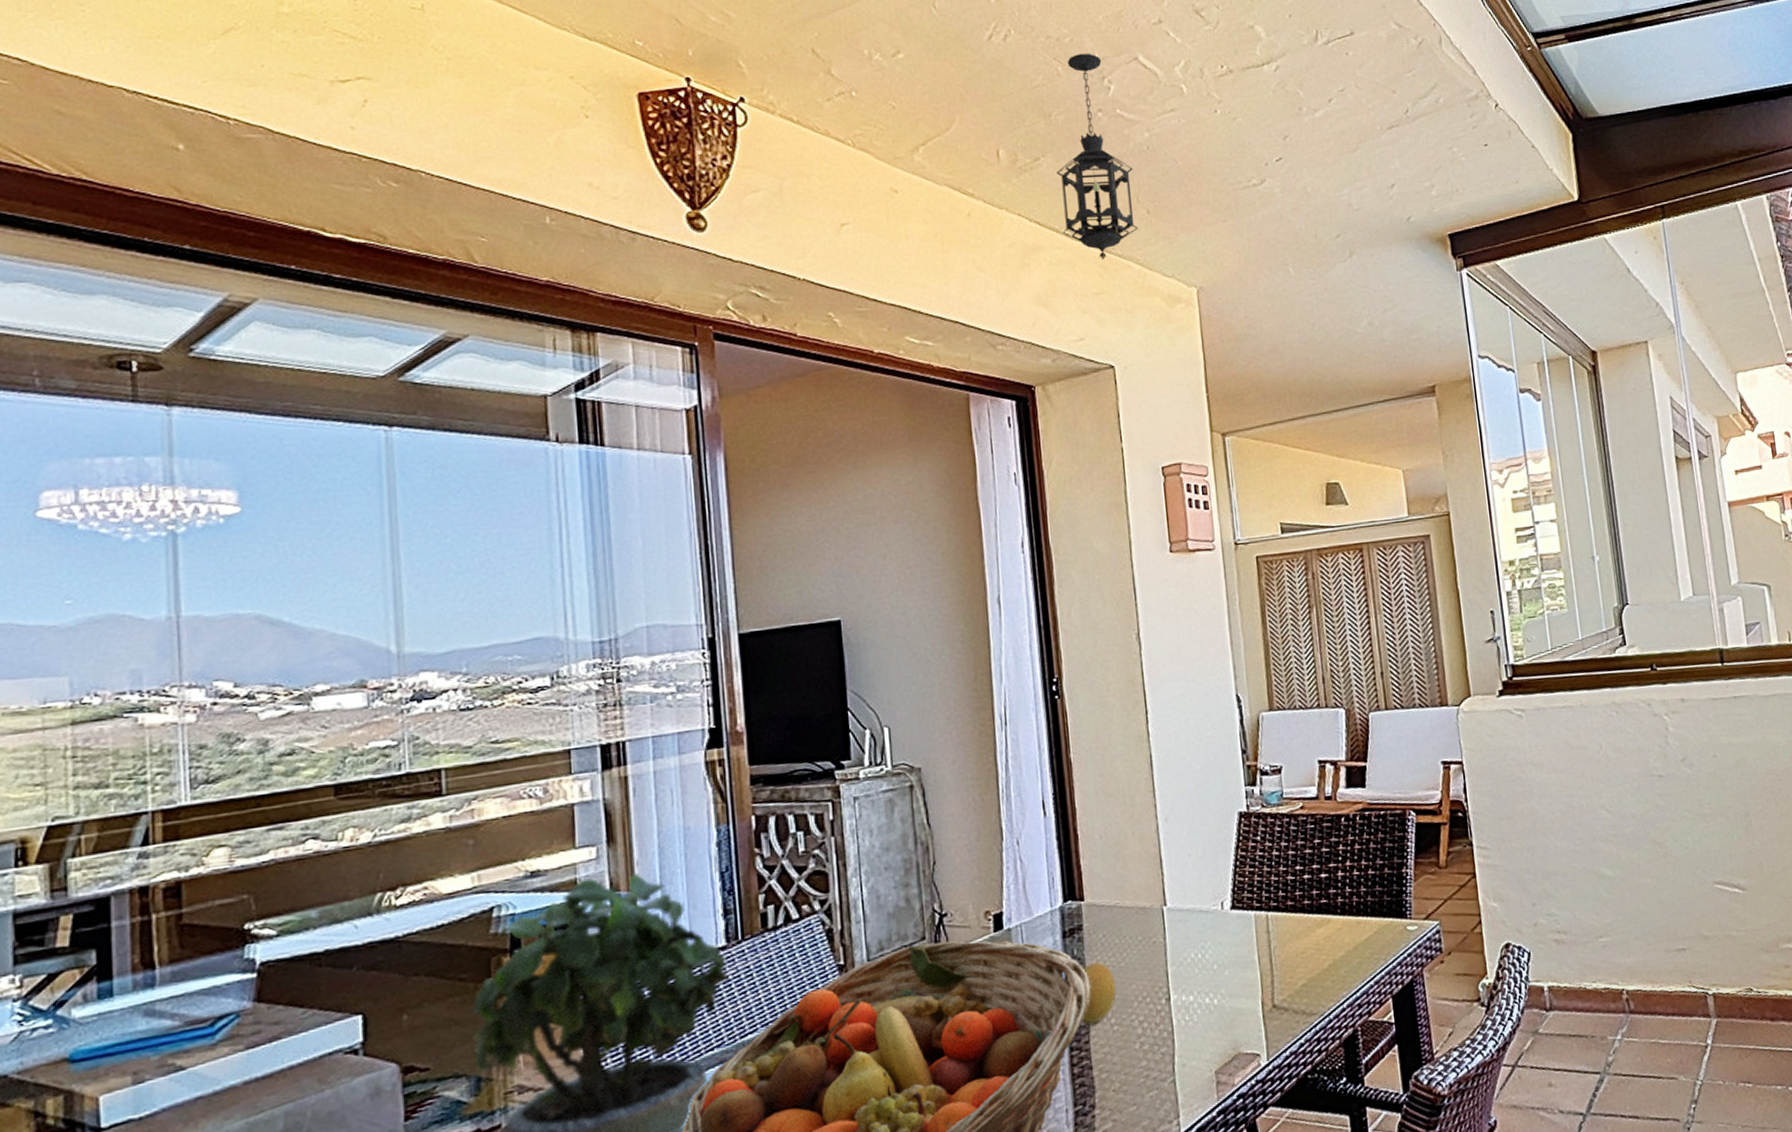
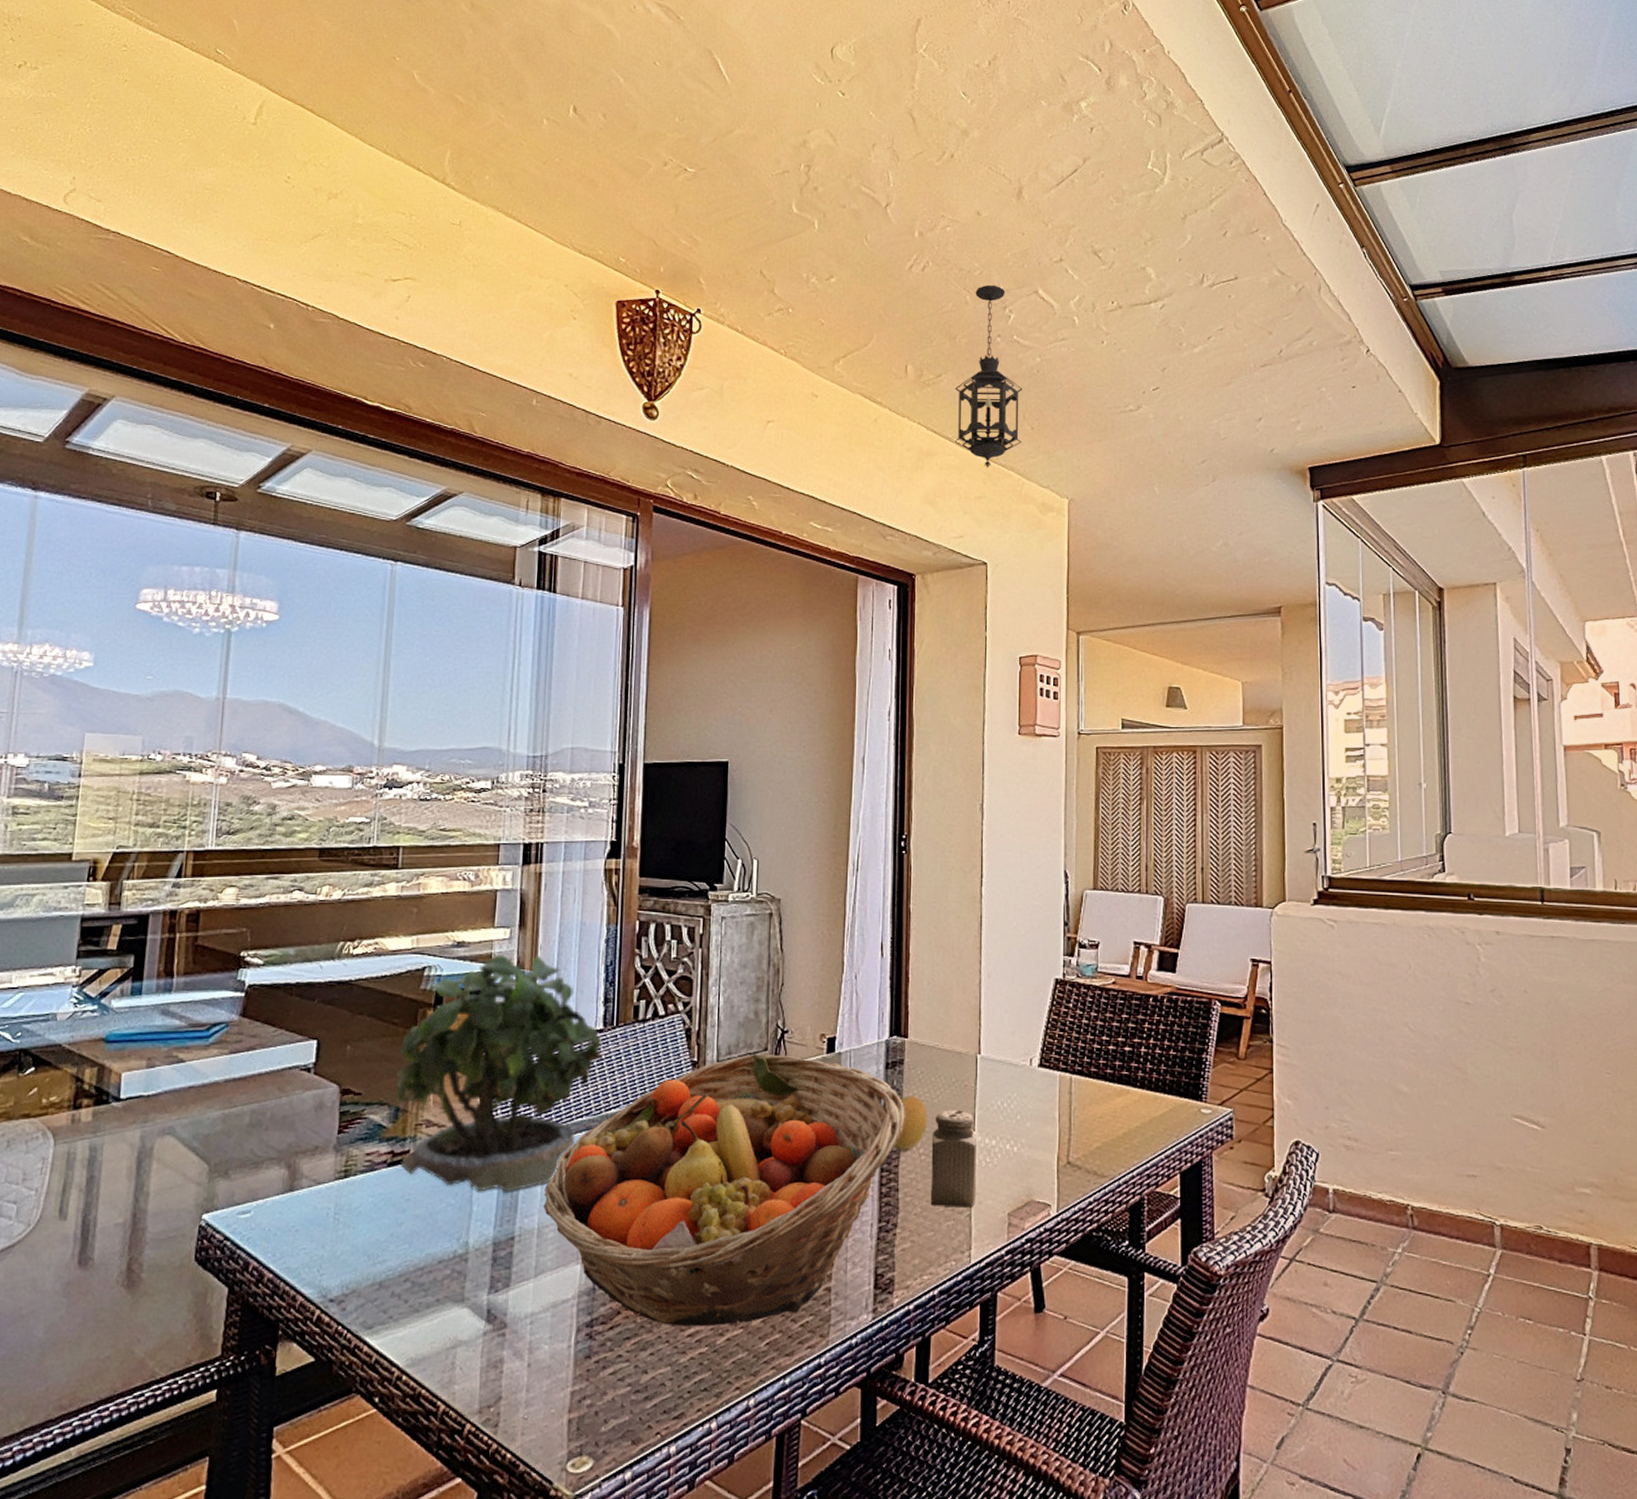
salt shaker: none [1122,969,1179,1078] -> present [930,1110,978,1206]

